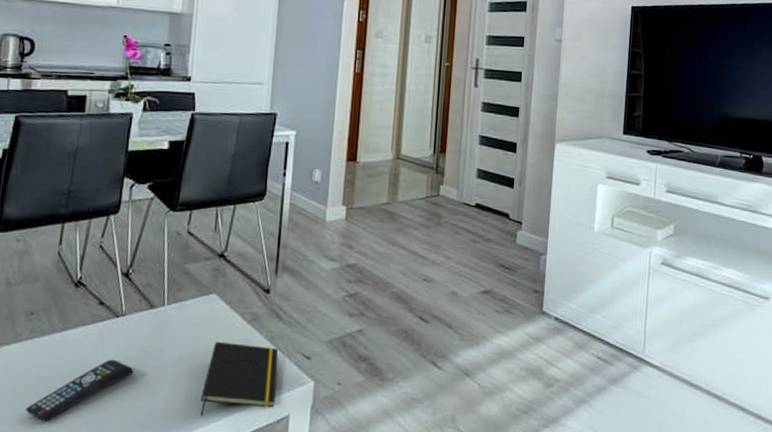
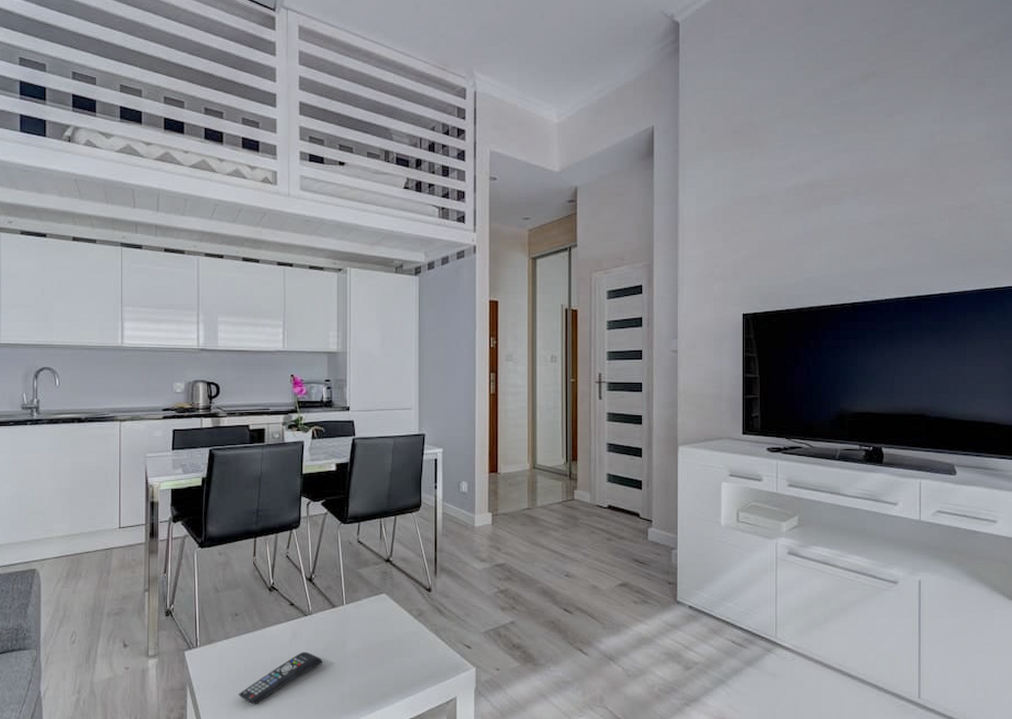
notepad: present [201,341,279,417] -> none [380,634,443,700]

